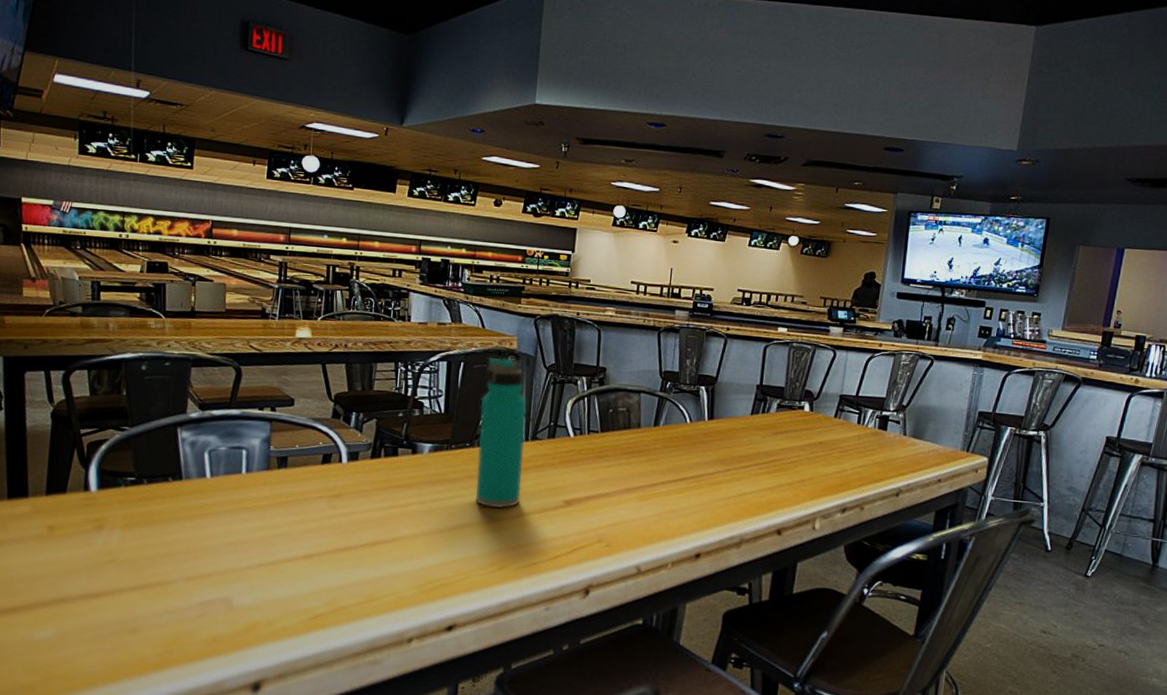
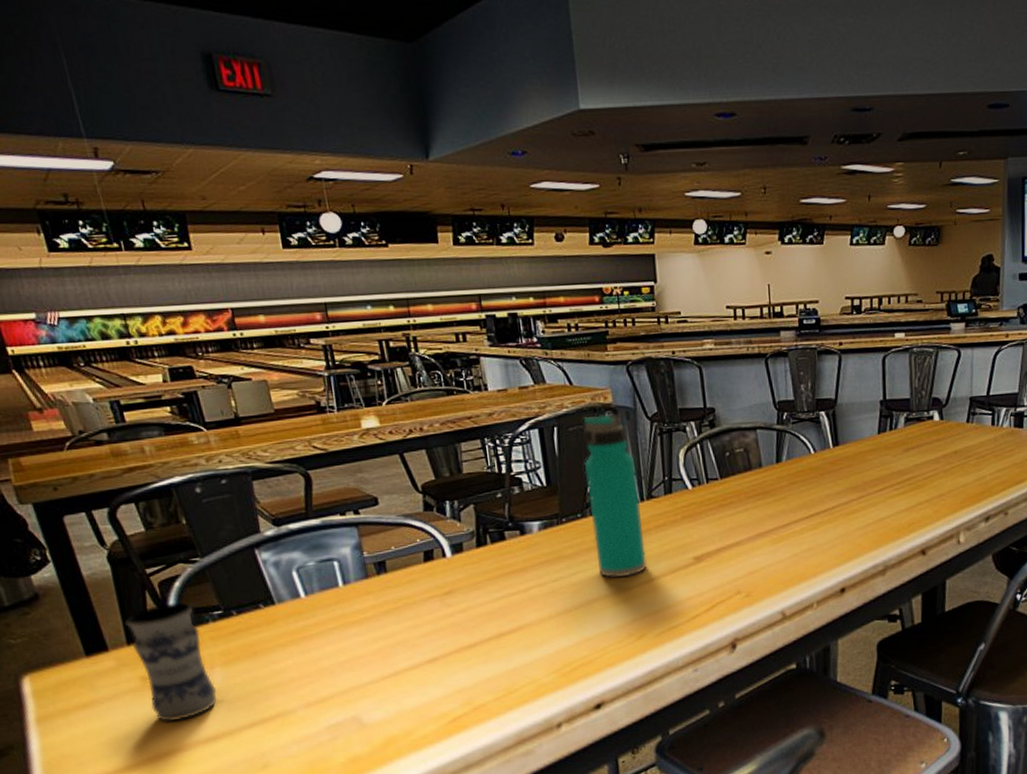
jar: none [49,462,112,573] -> present [124,602,217,721]

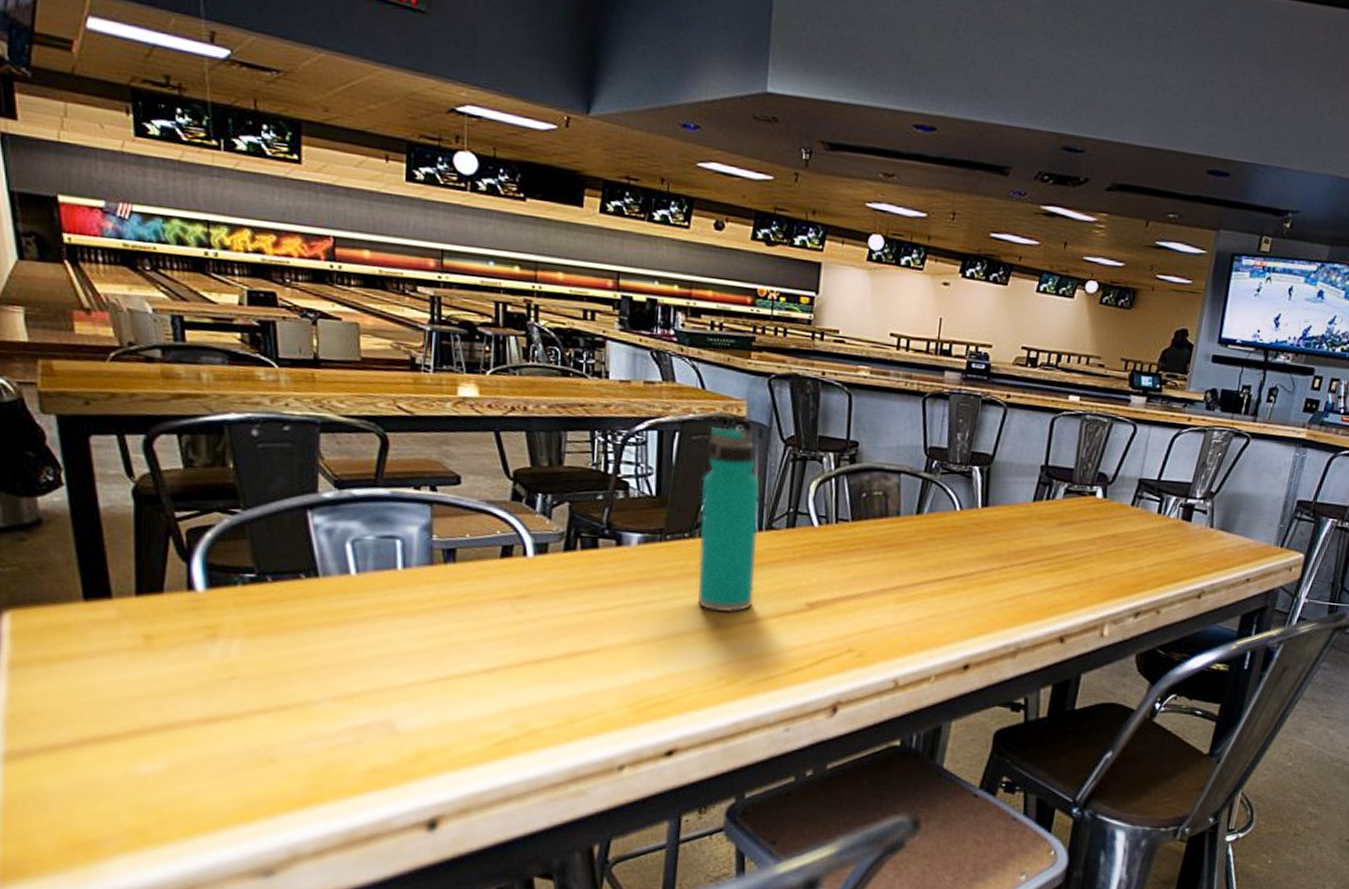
jar: present [124,602,217,721] -> none [137,554,232,693]

